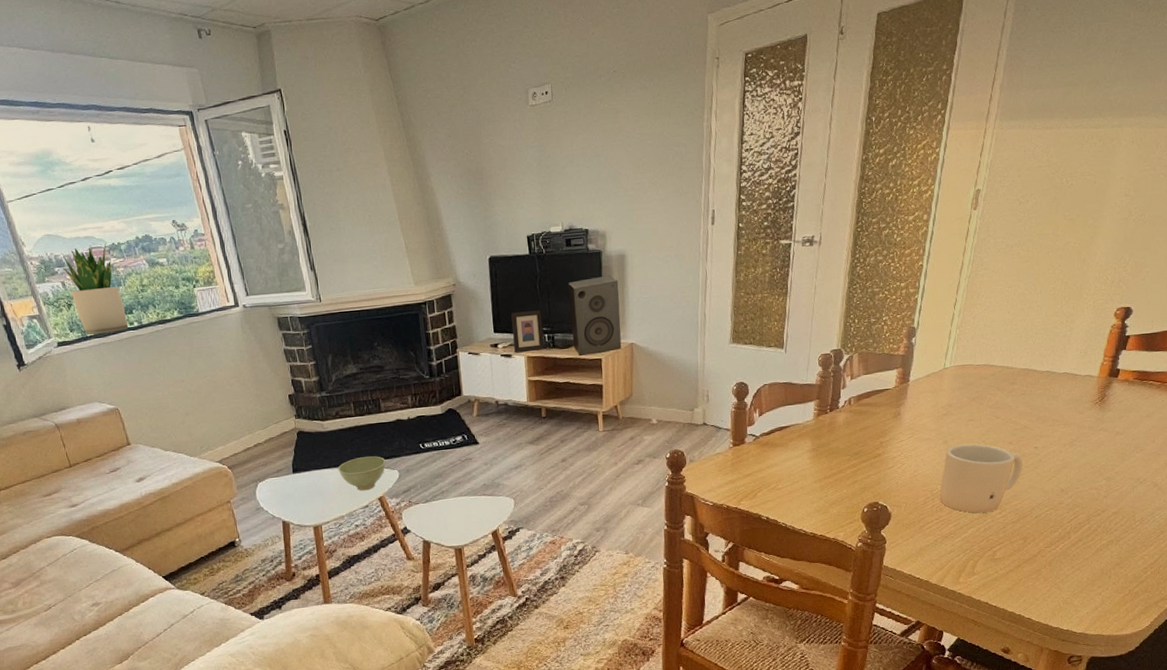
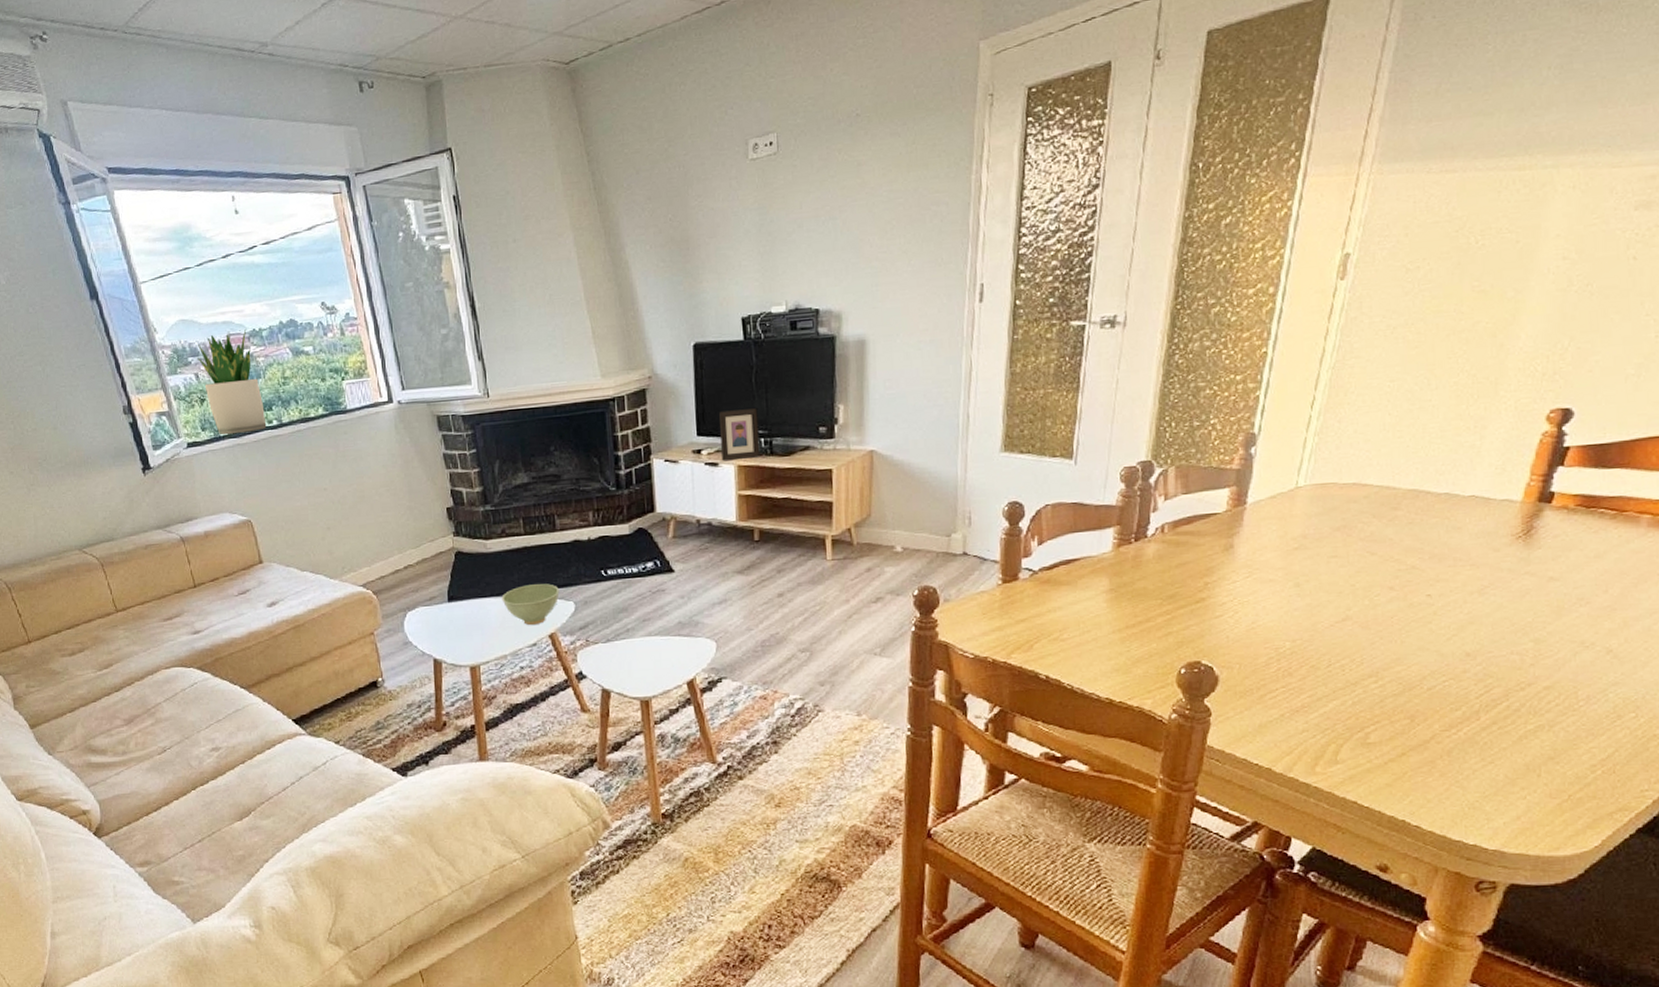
speaker: present [568,275,622,356] -> none [791,365,858,465]
mug: present [939,444,1023,513] -> none [1288,588,1409,681]

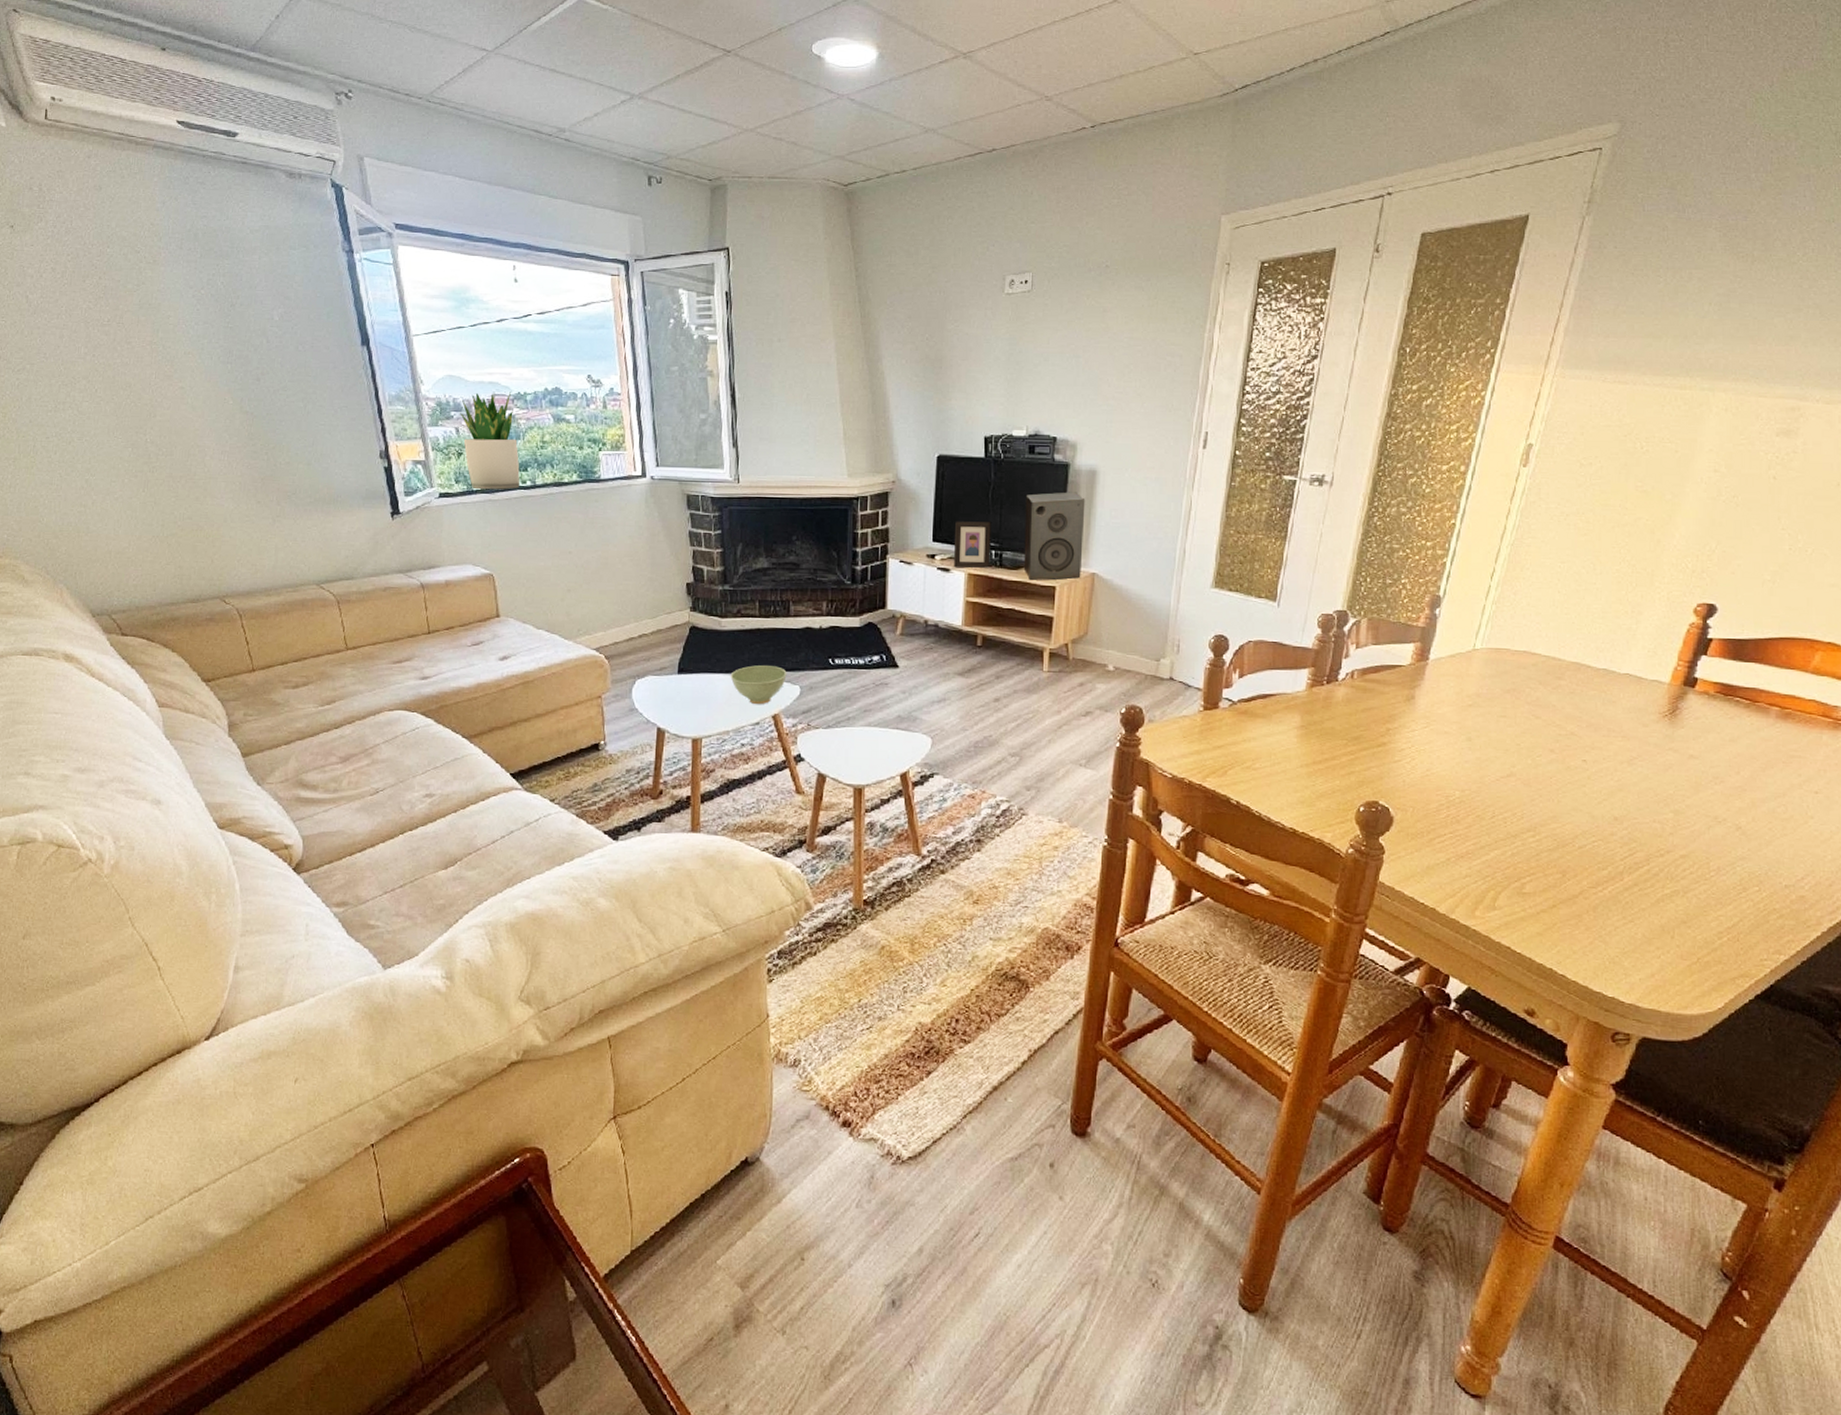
speaker: none [791,365,858,465] -> present [1023,492,1086,580]

